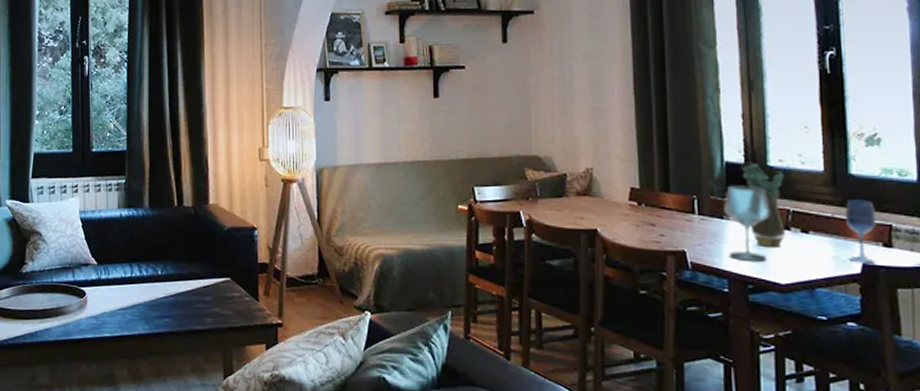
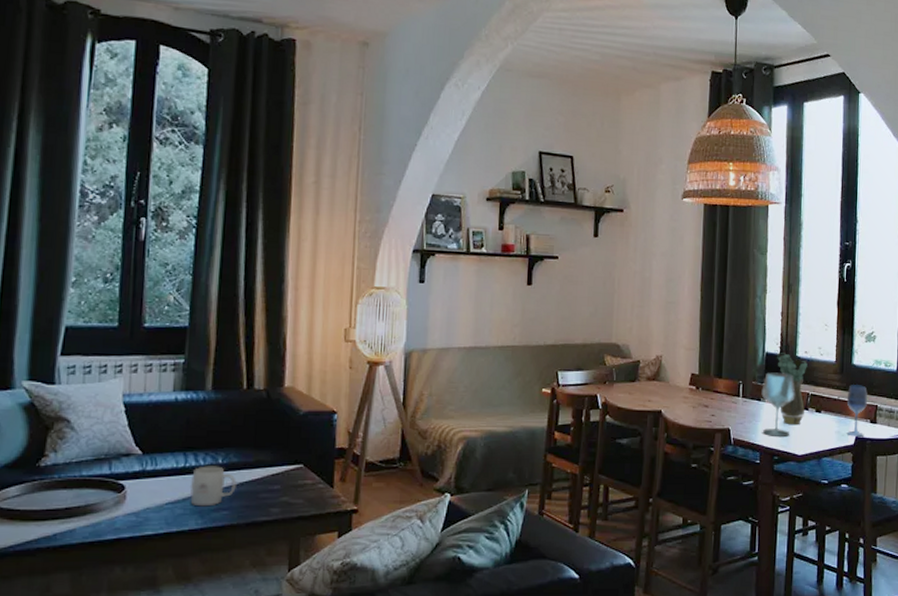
mug: none [136,276,174,314] -> present [189,466,236,507]

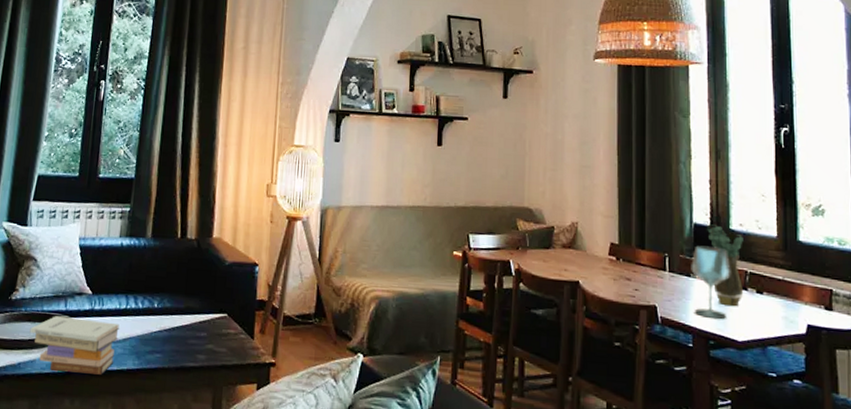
books: none [66,480,177,538] -> present [29,316,119,375]
mug: present [189,466,236,507] -> none [129,309,169,348]
wineglass: present [846,385,867,437] -> none [793,264,819,325]

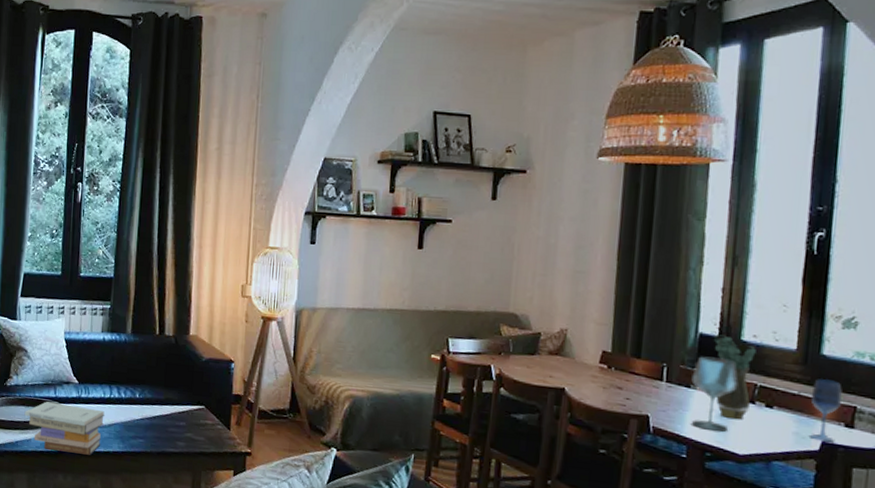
wineglass: none [793,264,819,325] -> present [810,379,842,443]

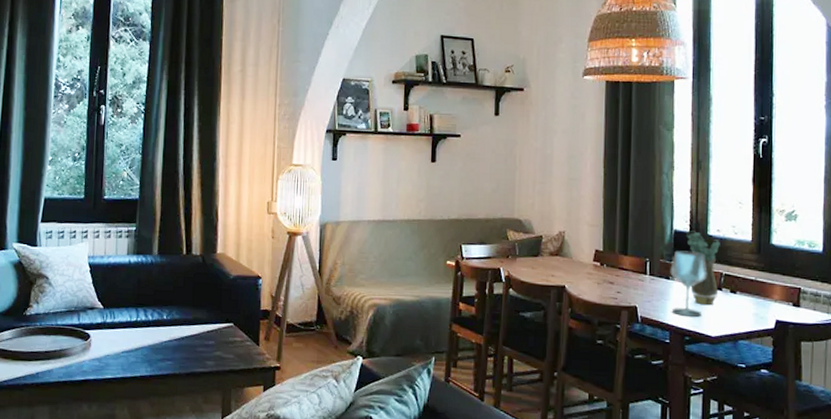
books: present [24,401,105,455] -> none [45,329,131,382]
wineglass: present [810,379,842,443] -> none [765,265,789,320]

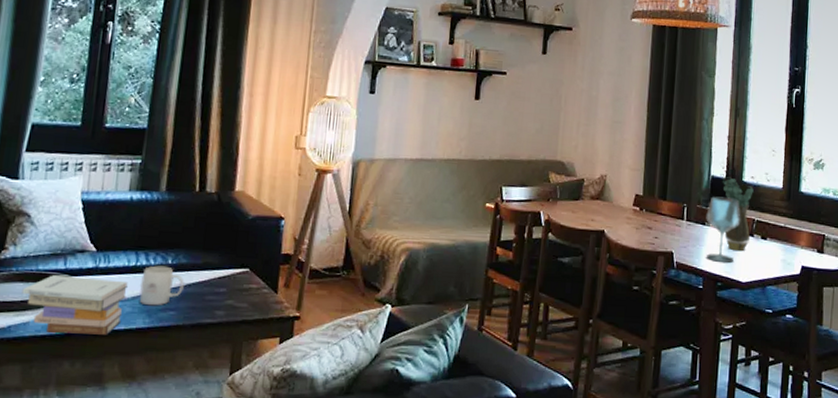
books: none [45,329,131,382] -> present [22,275,128,335]
mug: none [140,321,178,357] -> present [139,265,184,306]

